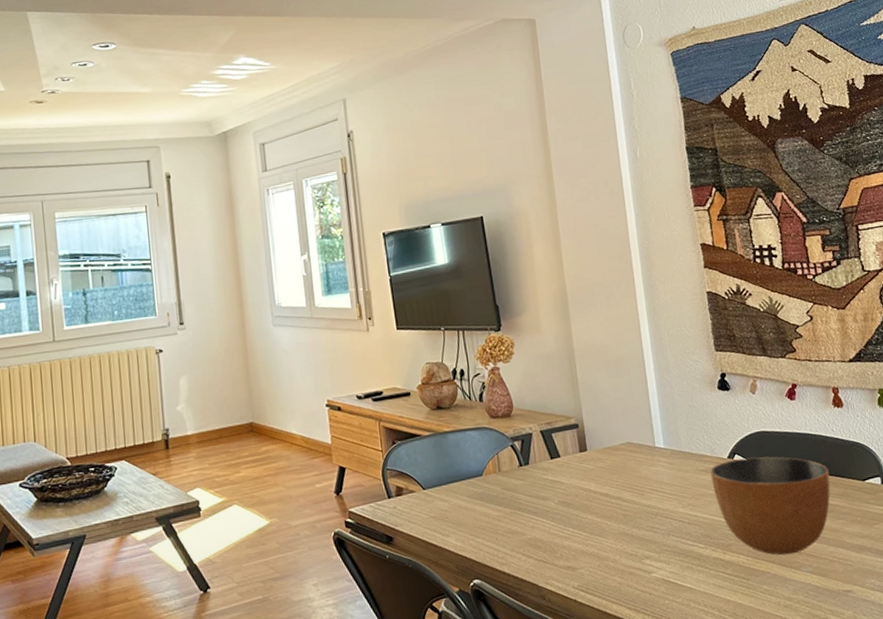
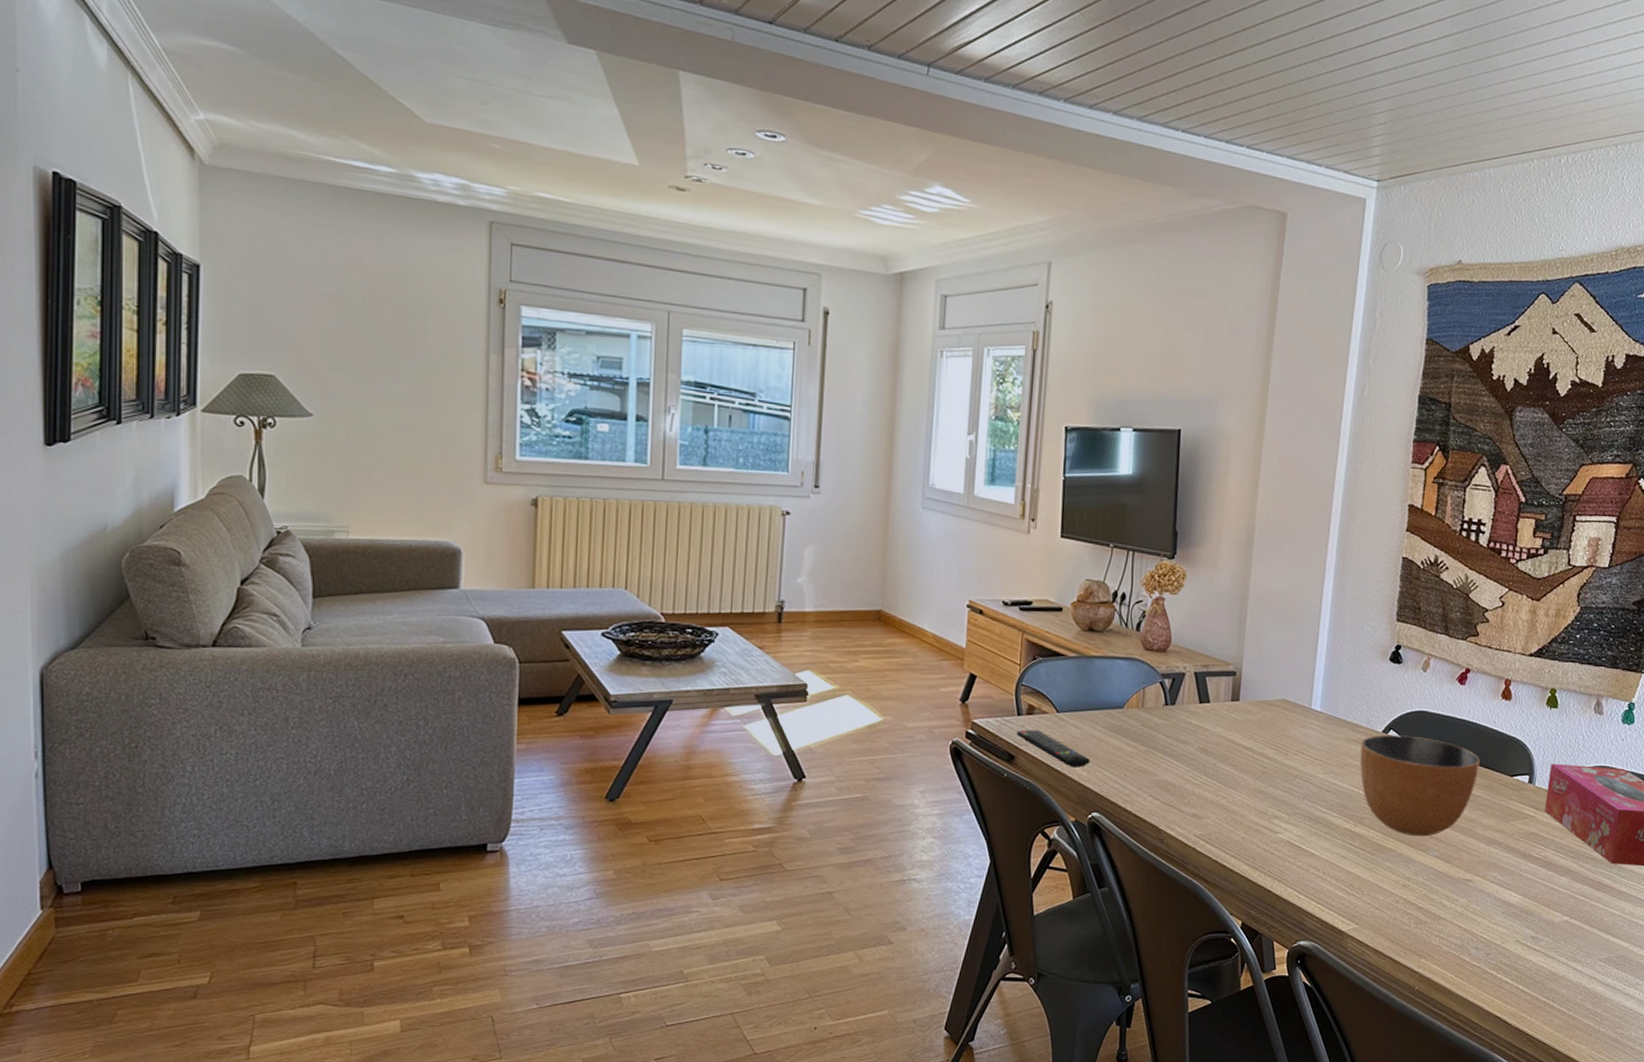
remote control: none [390,509,462,540] -> present [1016,730,1090,768]

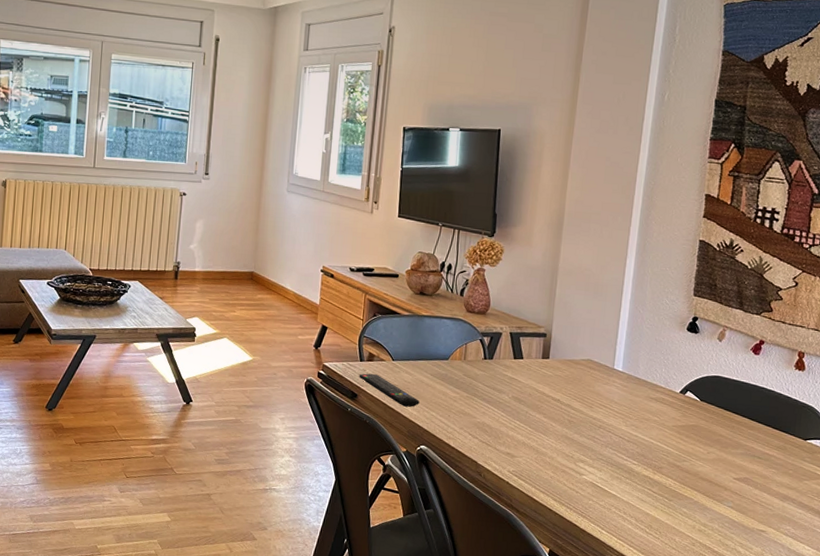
bowl: present [1360,734,1480,837] -> none [658,395,774,488]

